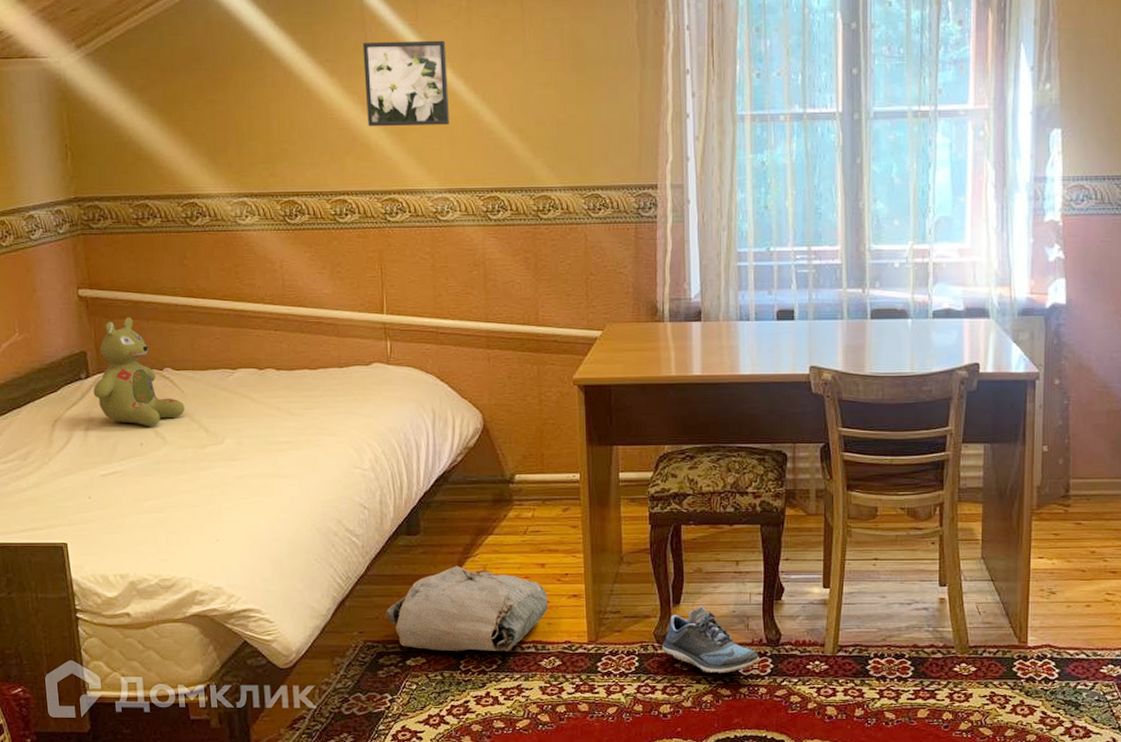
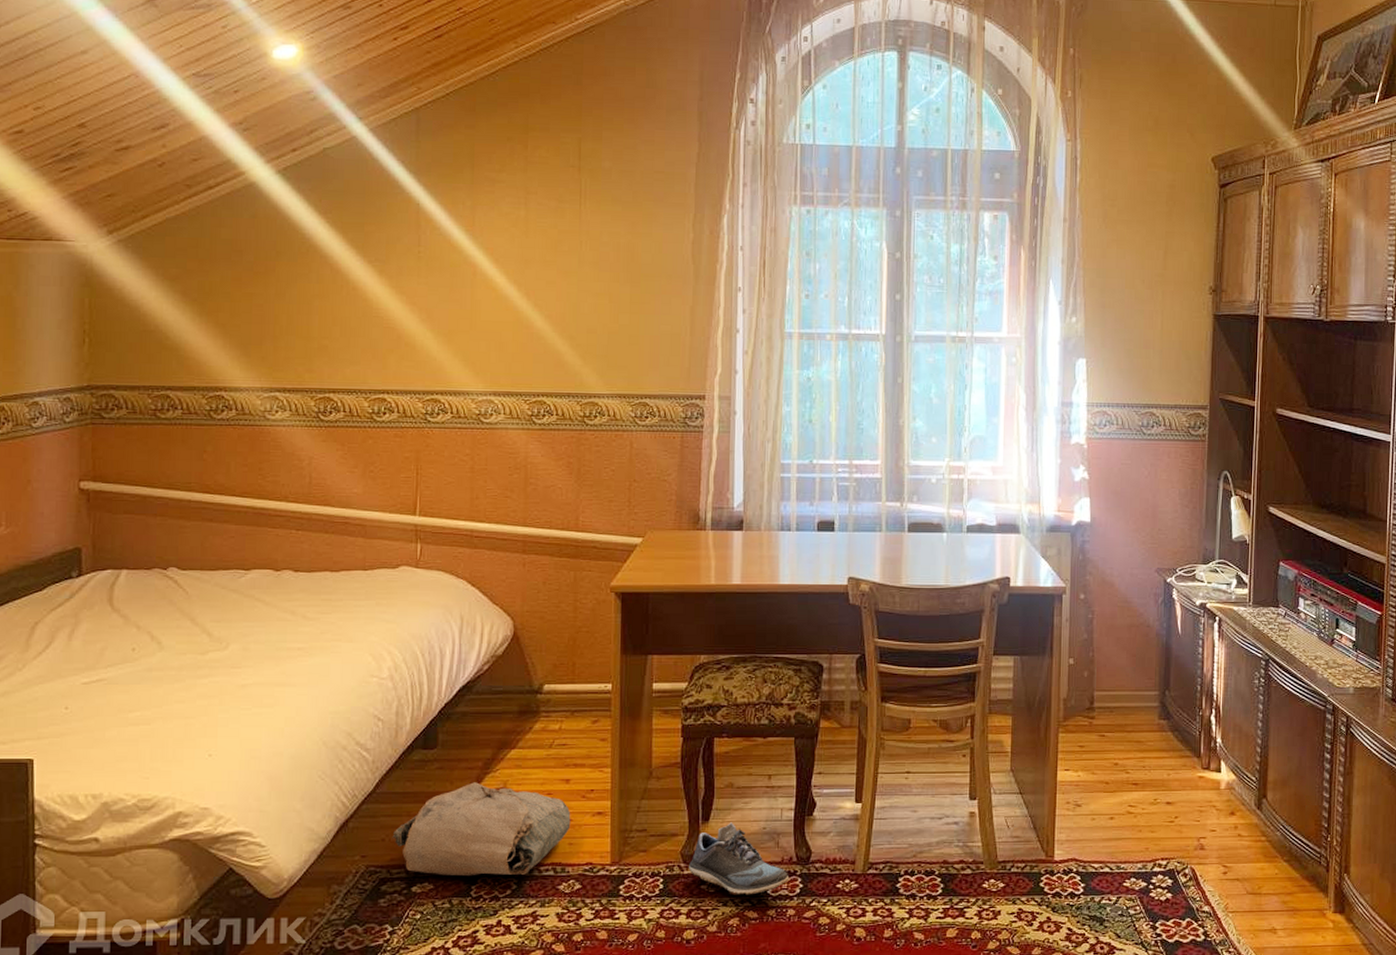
stuffed bear: present [93,317,185,426] -> none [84,512,188,630]
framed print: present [362,40,449,126] -> none [414,244,501,329]

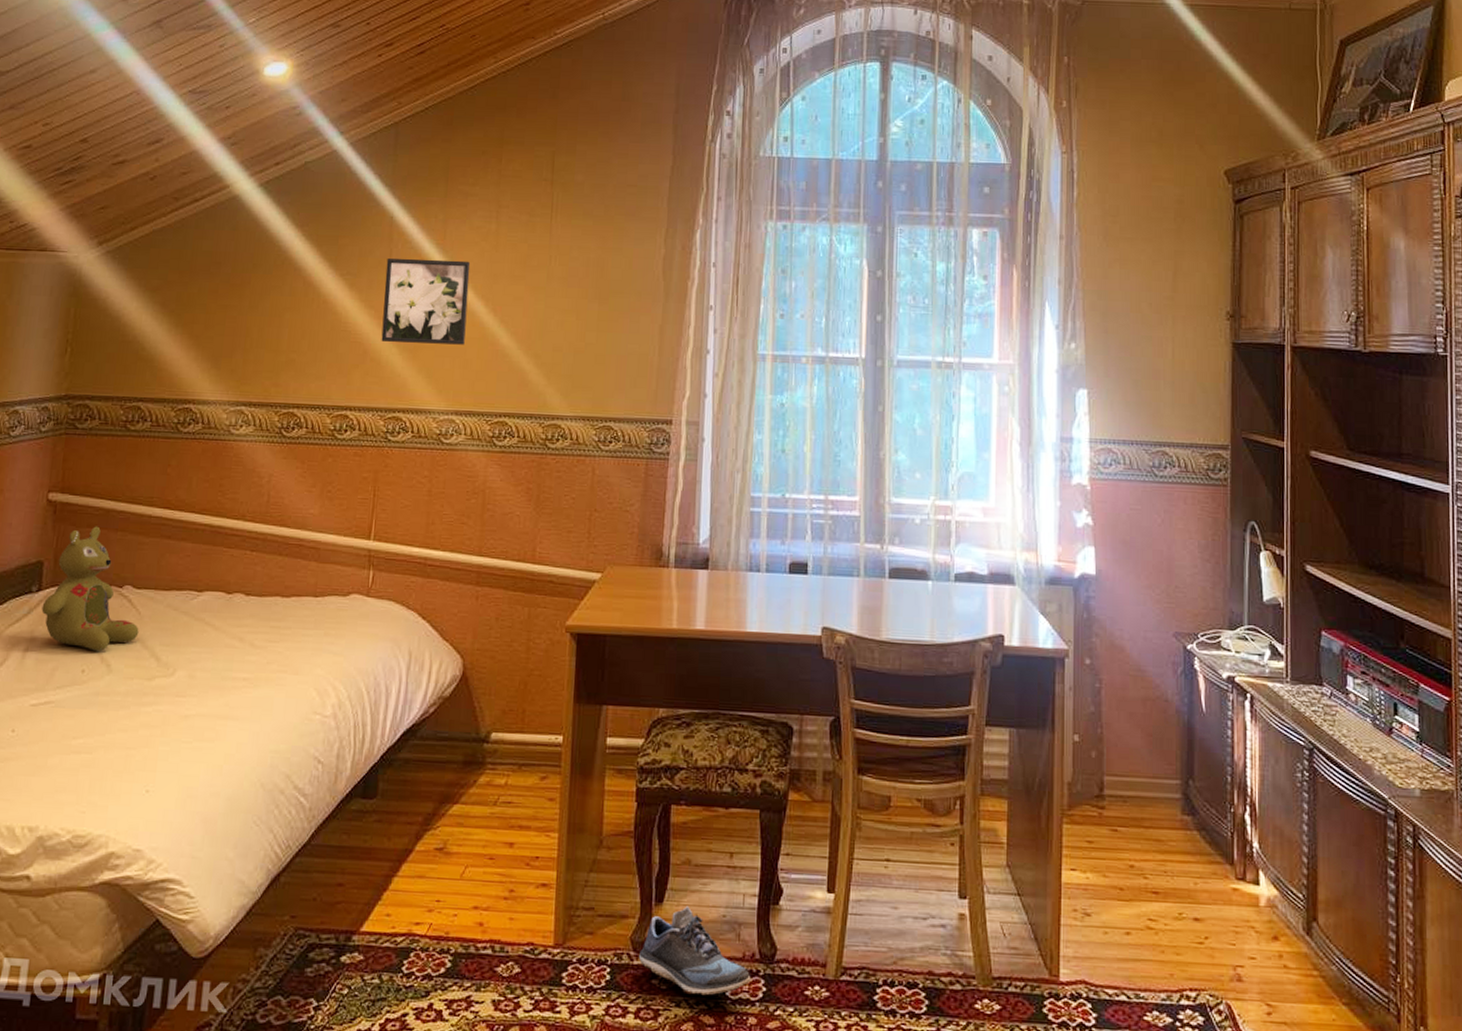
stuffed bear: none [84,512,188,630] -> present [41,526,139,651]
bag: present [392,782,571,877] -> none [324,839,513,951]
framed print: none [414,244,501,329] -> present [381,258,471,345]

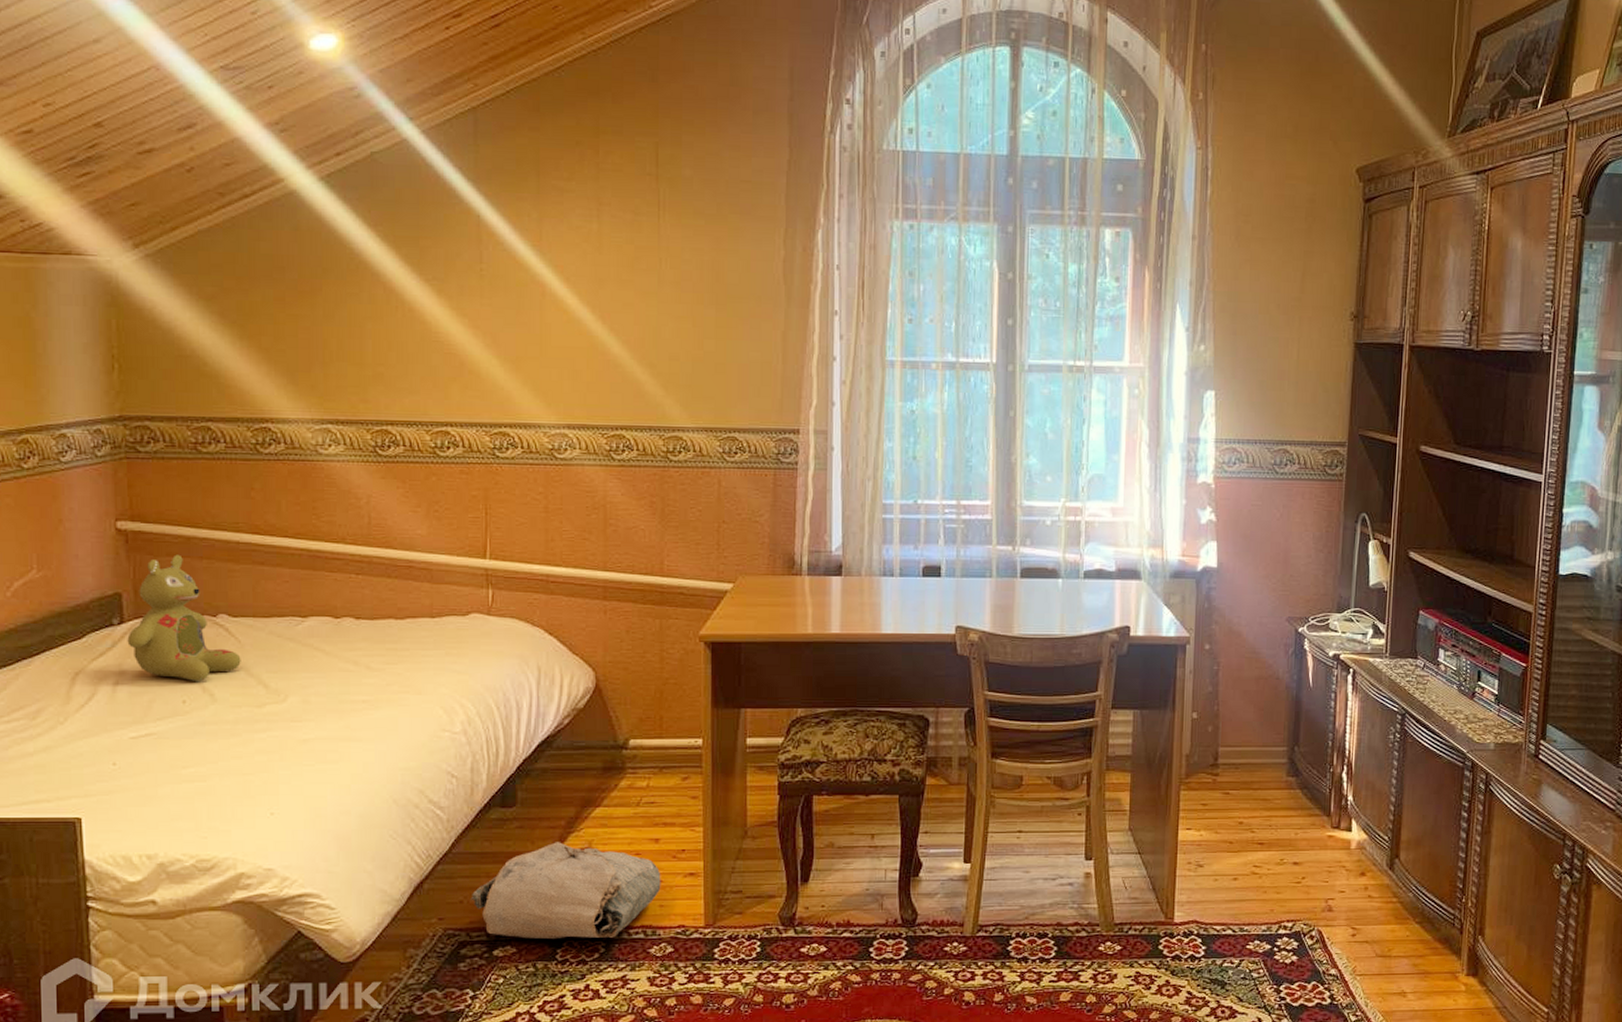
bag: none [324,839,513,951] -> present [471,842,661,940]
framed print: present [381,258,471,345] -> none [477,261,572,355]
shoe: present [639,906,750,996] -> none [788,883,893,959]

